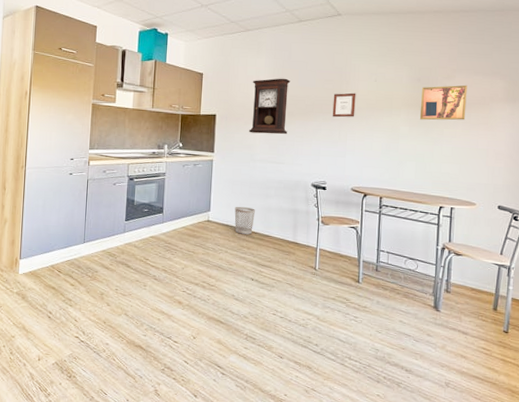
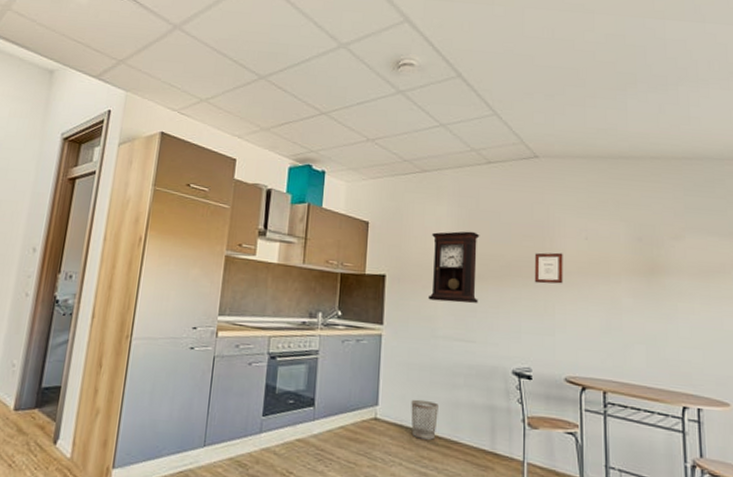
wall art: present [419,85,467,120] -> none [645,247,703,292]

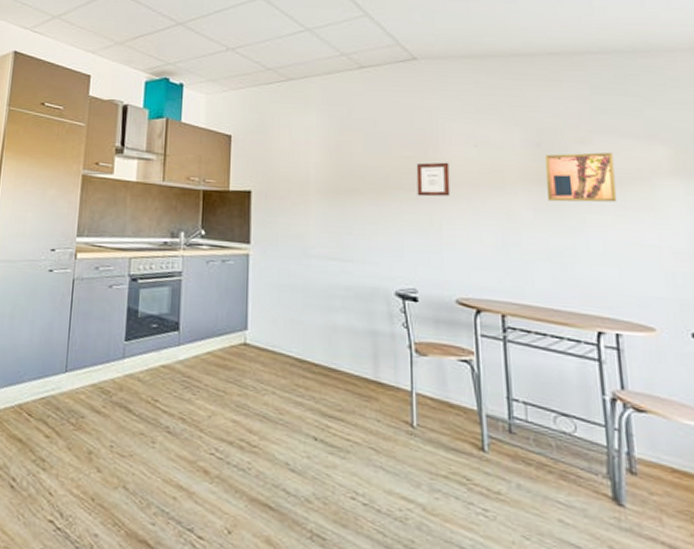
wastebasket: present [411,399,439,440] -> none [283,323,314,367]
pendulum clock: present [428,231,480,304] -> none [299,142,354,220]
wall art: none [645,247,703,292] -> present [545,152,617,202]

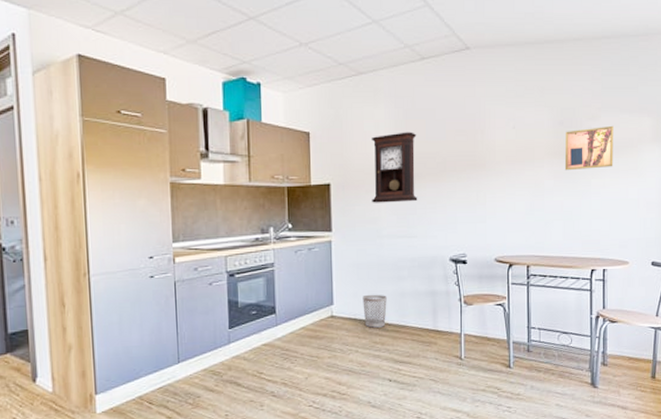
wastebasket: none [283,323,314,367] -> present [362,294,387,328]
pendulum clock: none [299,142,354,220] -> present [372,132,418,203]
picture frame: present [416,162,451,197] -> none [467,144,493,176]

